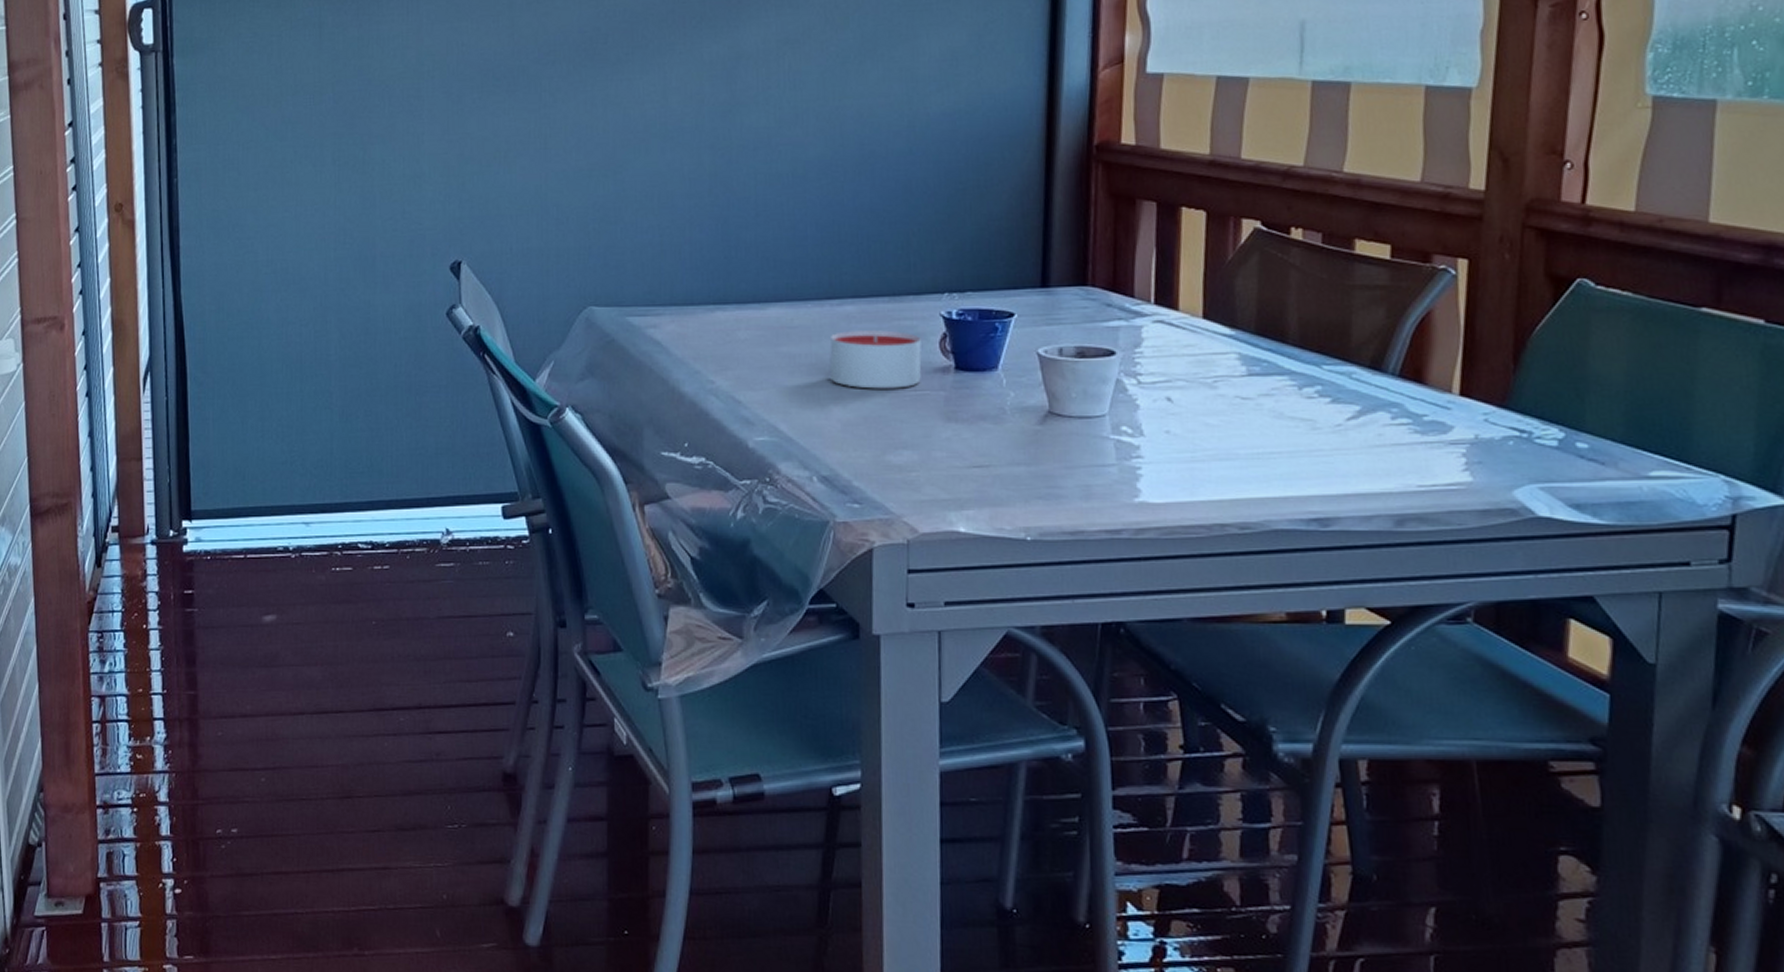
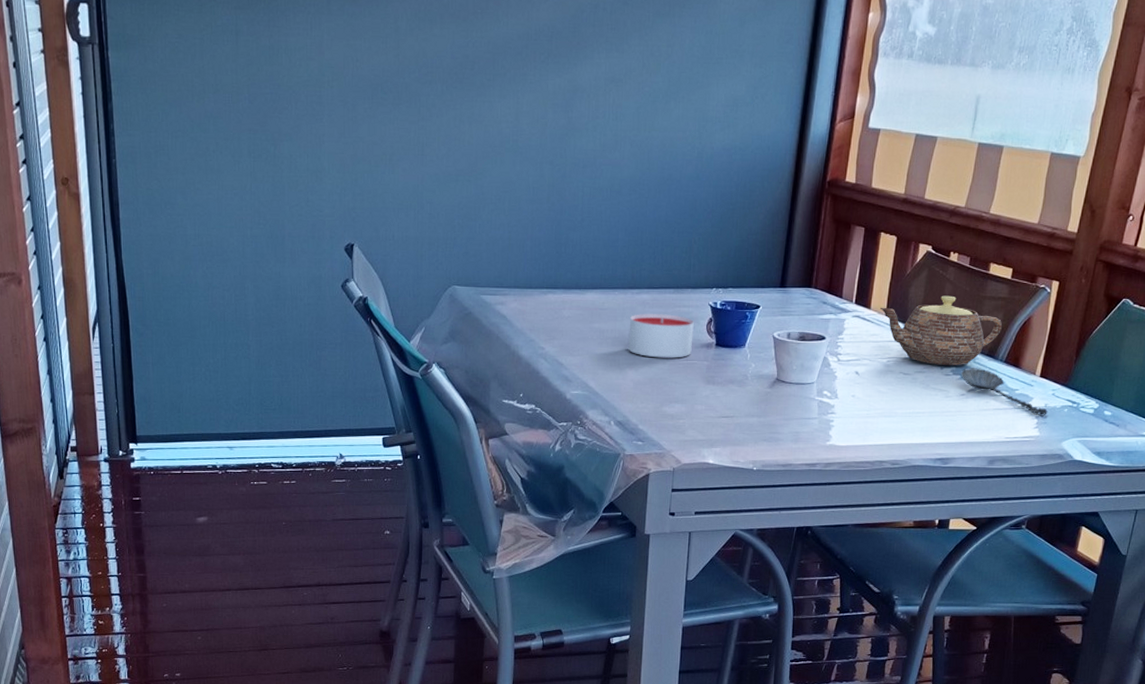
teapot: none [1194,286,1388,385] -> present [880,295,1003,366]
spoon: none [1331,385,1483,451] -> present [960,367,1049,415]

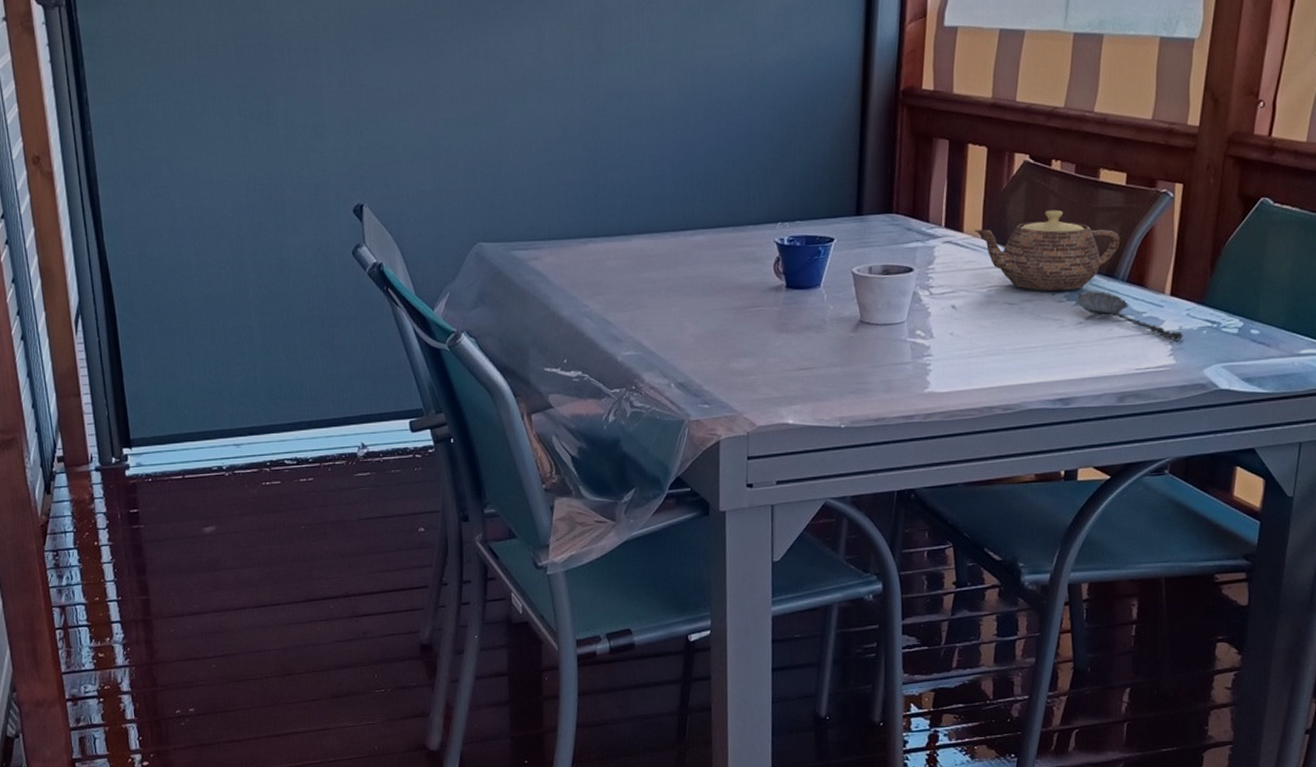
candle: present [628,314,694,358] -> none [684,256,759,307]

